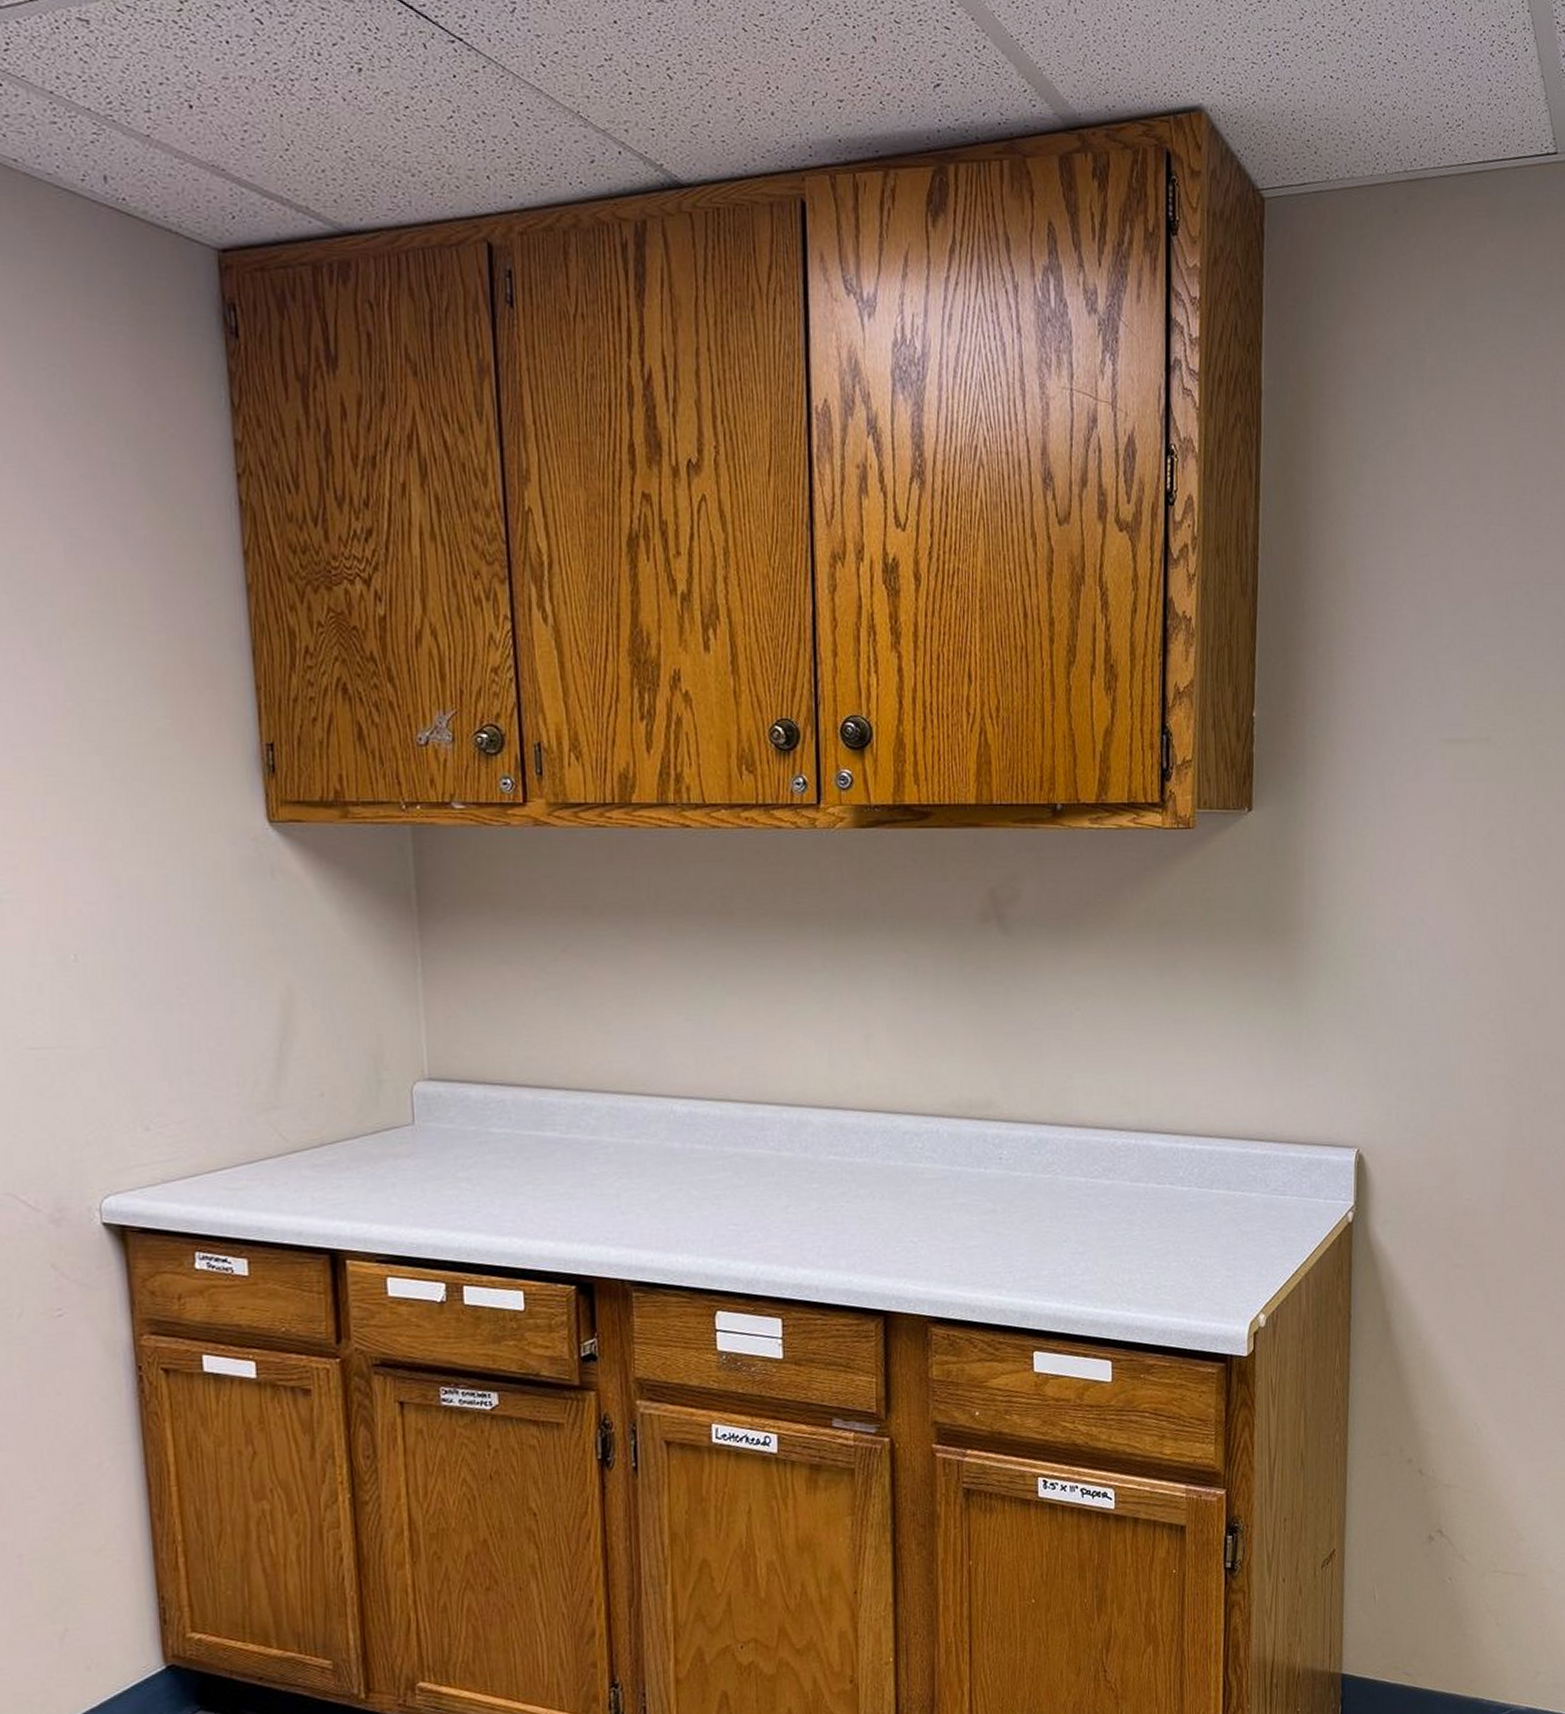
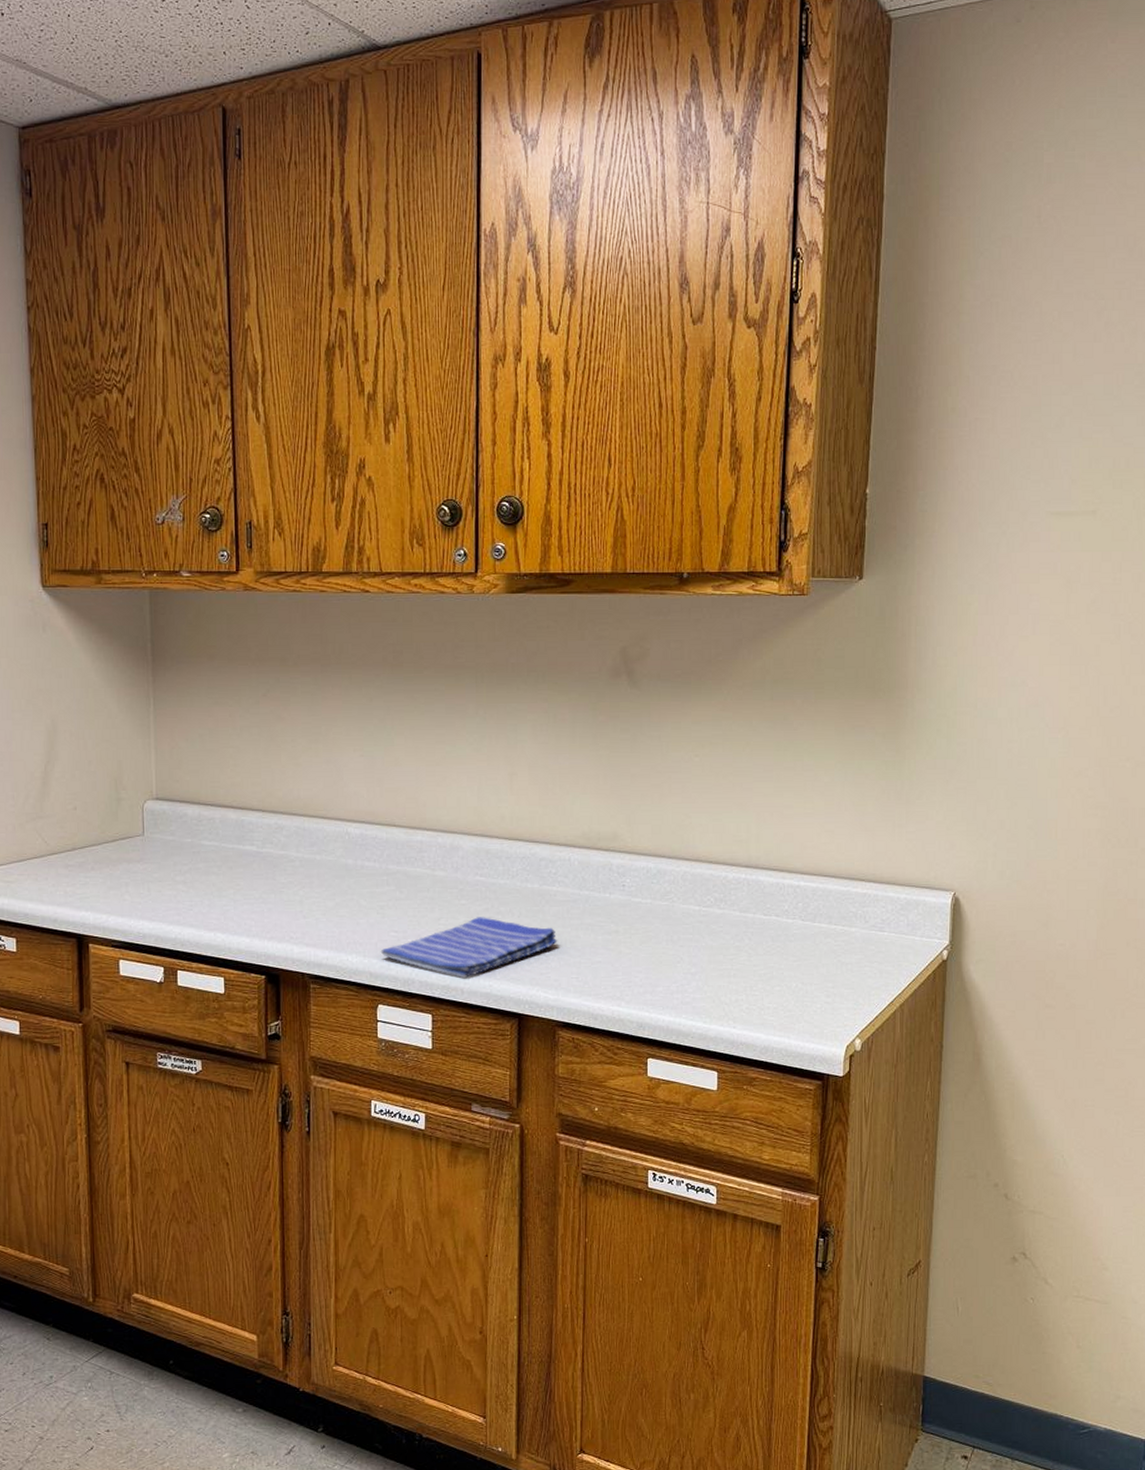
dish towel: none [717,1202,927,1275] -> present [380,917,558,979]

